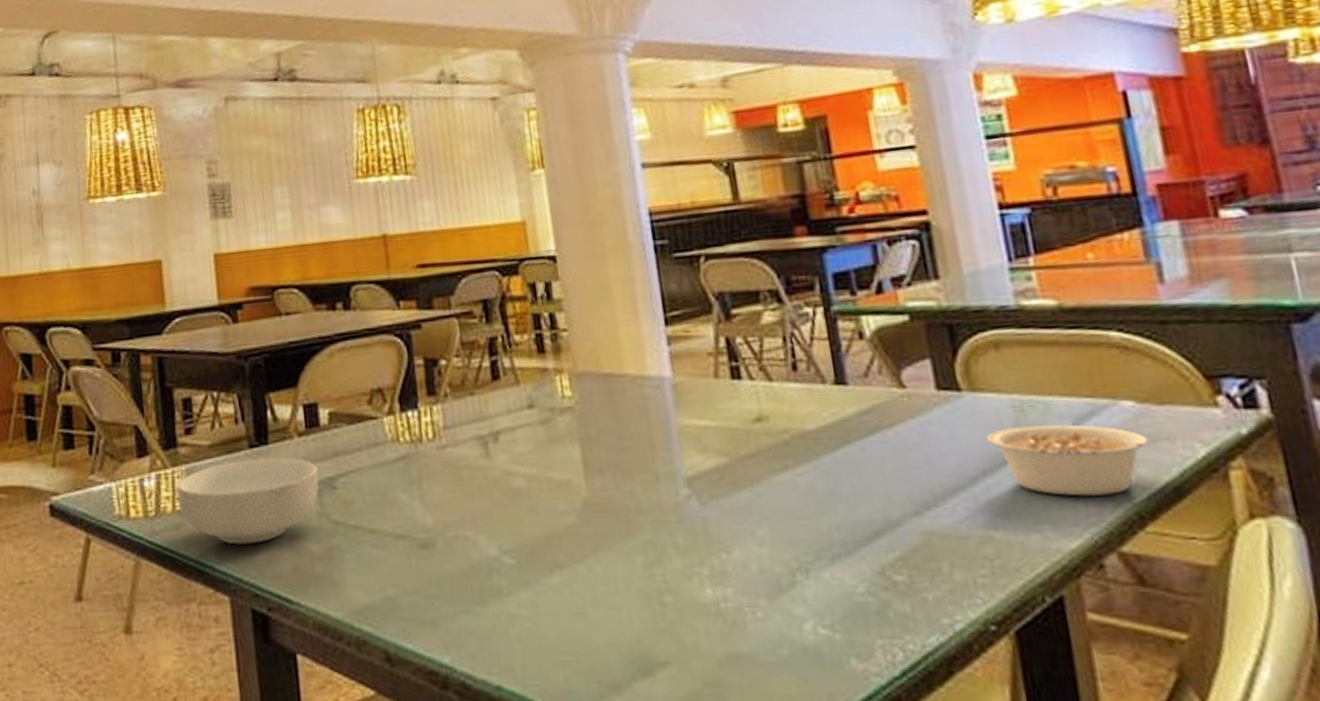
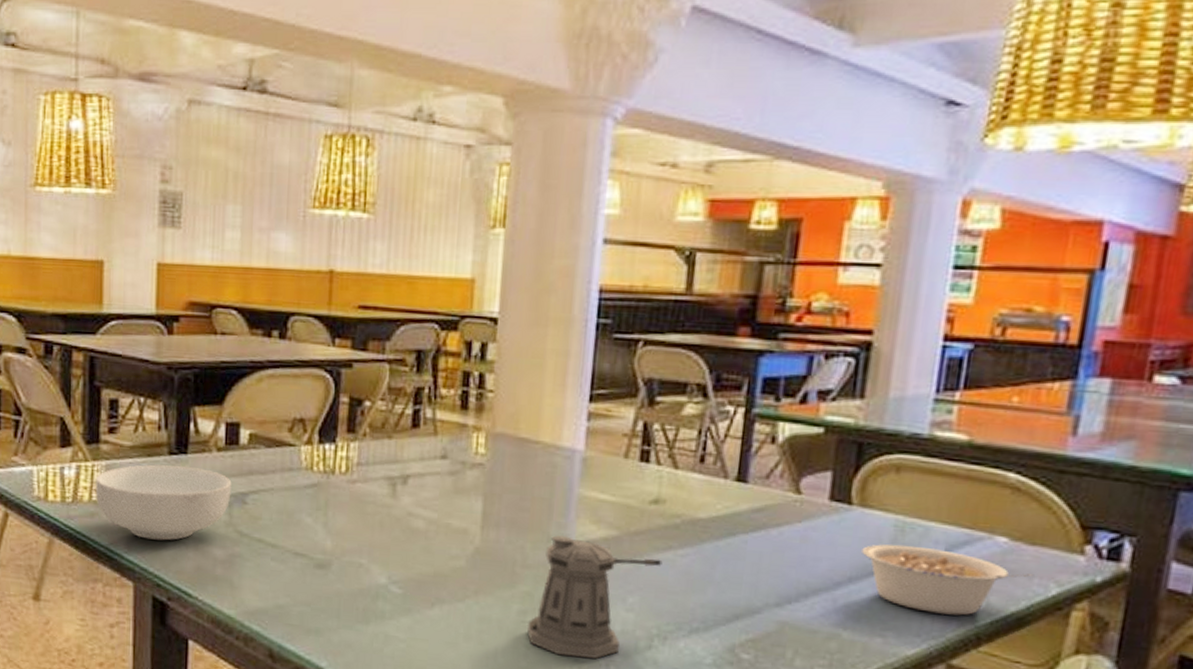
pepper shaker: none [656,472,783,609] -> present [526,535,663,659]

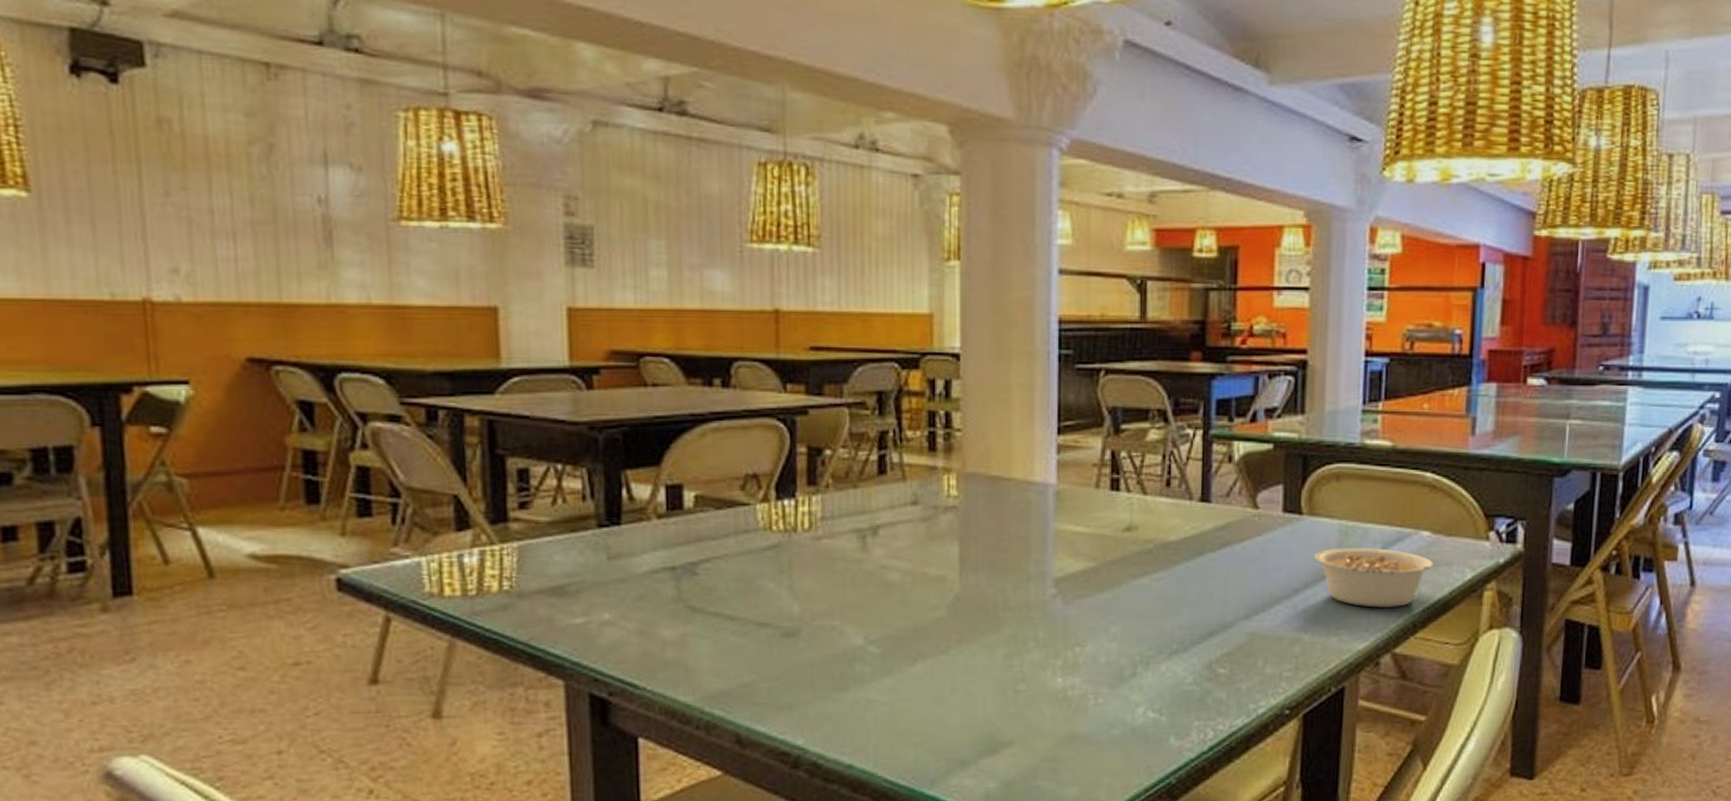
cereal bowl: present [95,464,232,541] -> none [506,540,678,628]
pepper shaker: present [526,535,663,659] -> none [1013,573,1140,696]

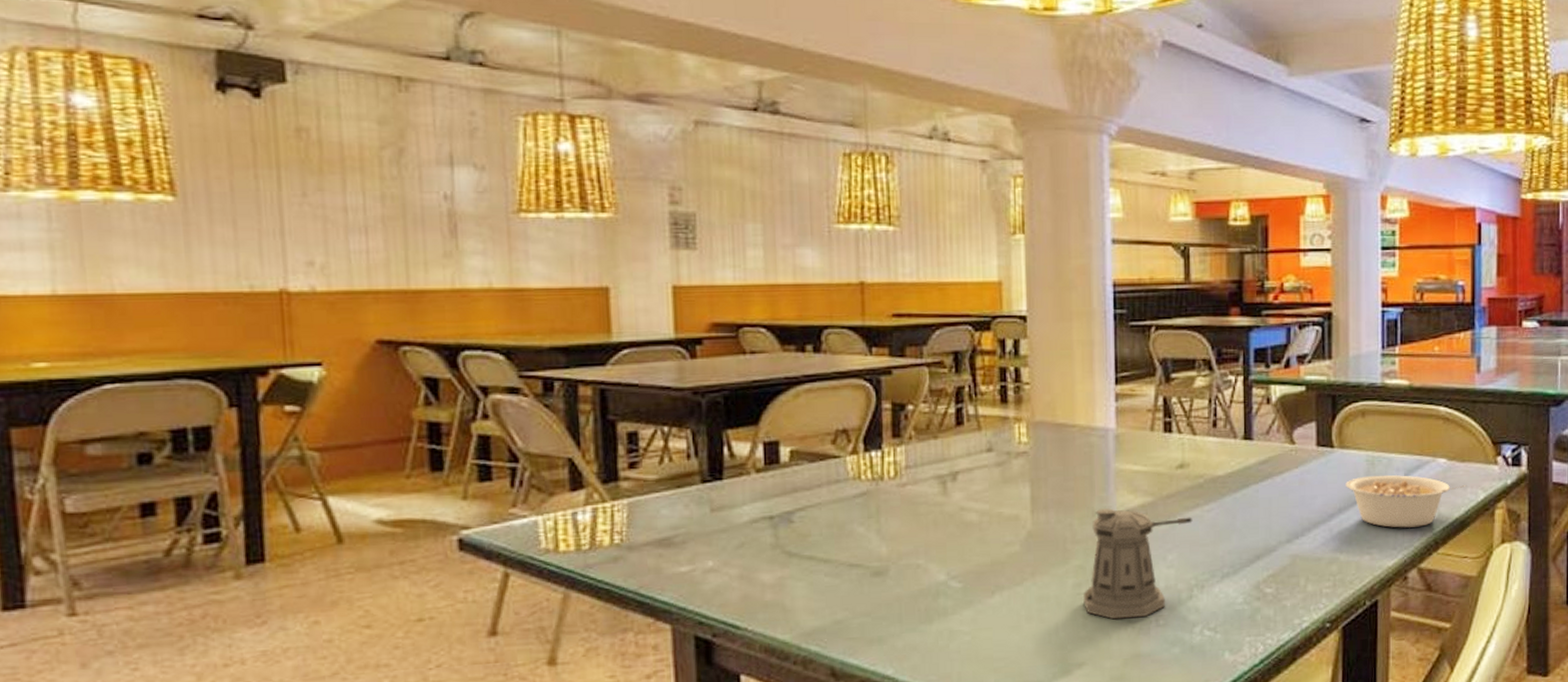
pepper shaker: none [1013,573,1140,696] -> present [1082,508,1193,620]

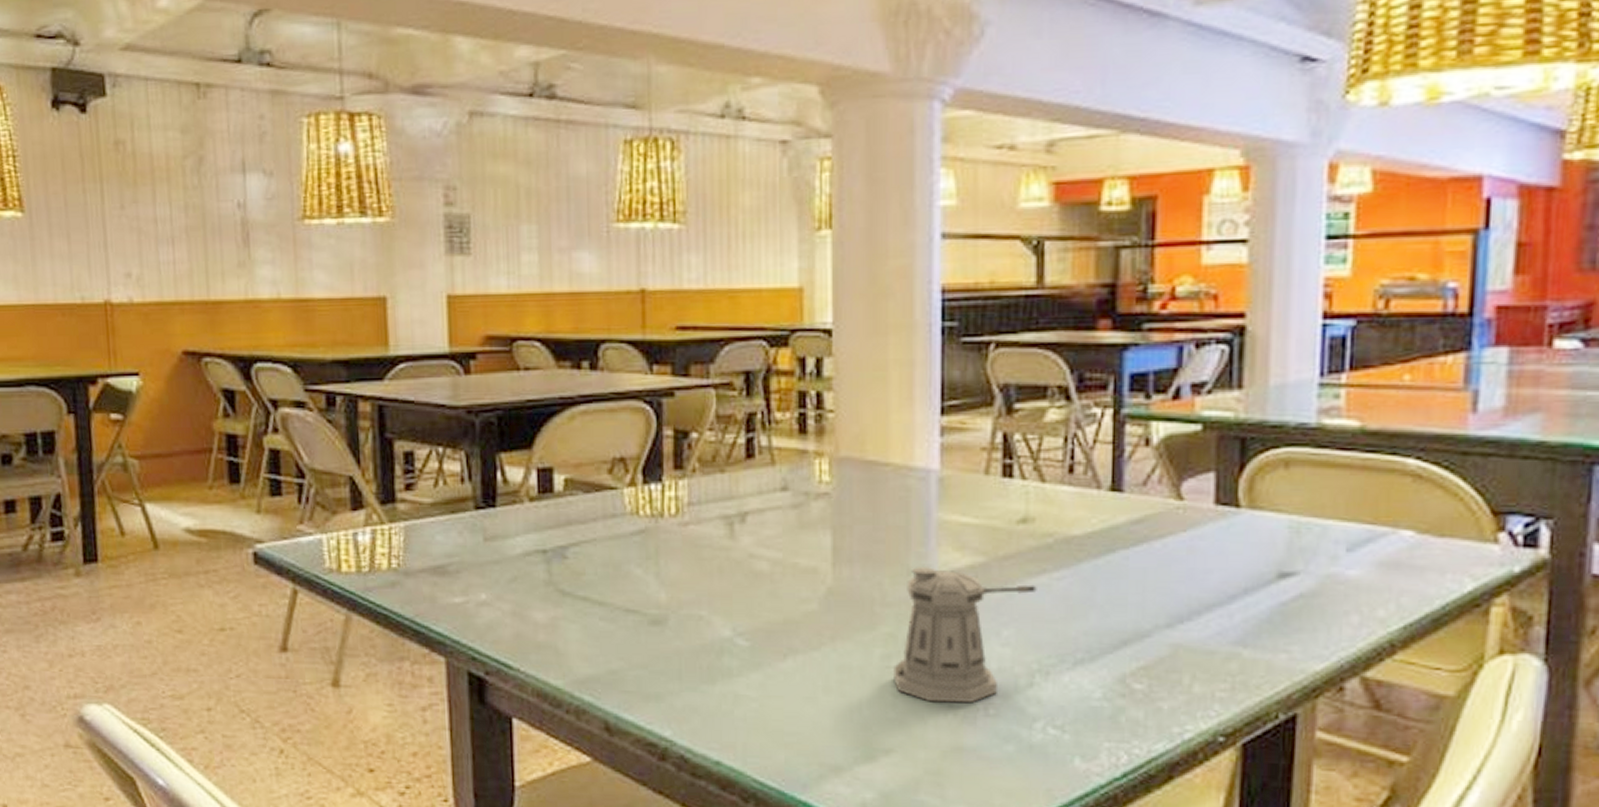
legume: present [1346,475,1467,528] -> none [1256,547,1447,622]

